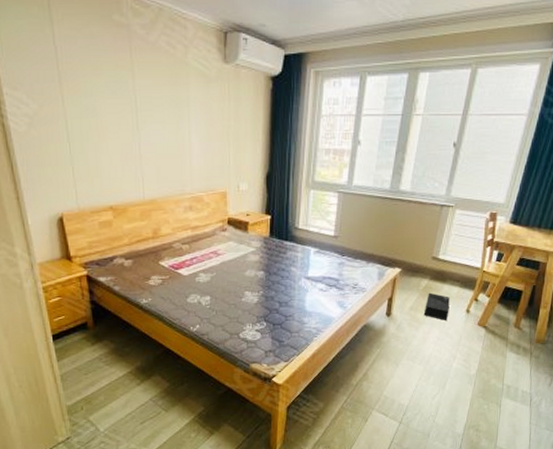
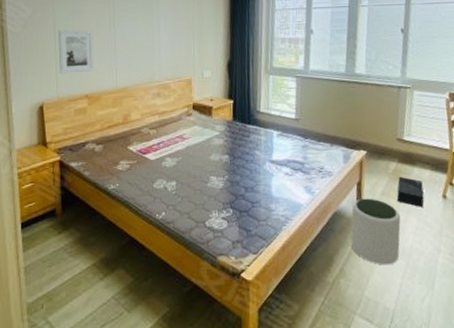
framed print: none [72,130,117,182] -> present [58,29,93,74]
plant pot: none [376,312,425,370] -> present [351,198,401,265]

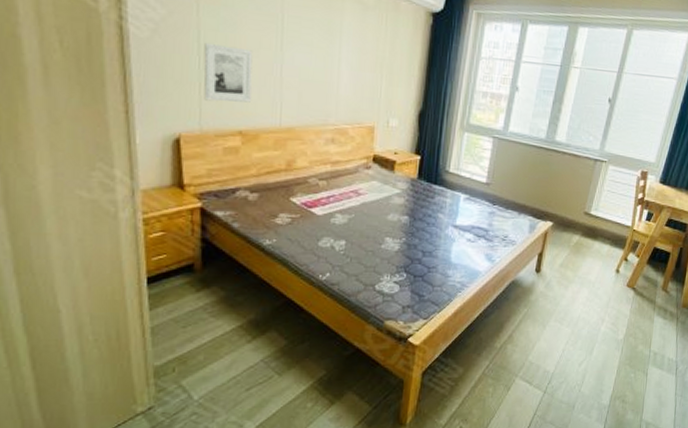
plant pot: present [351,198,401,265] -> none [523,269,575,333]
shoe box: present [396,176,424,207] -> none [573,249,600,280]

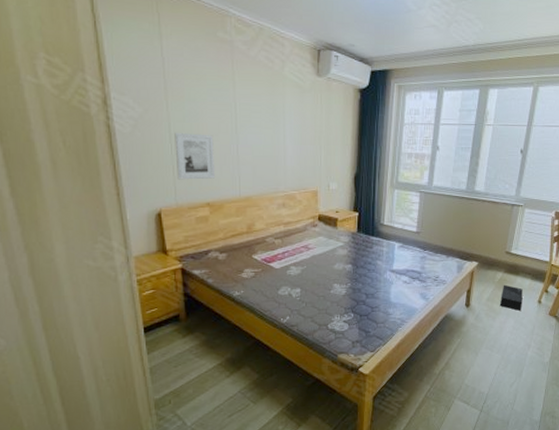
shoe box: none [573,249,600,280] -> present [499,284,523,311]

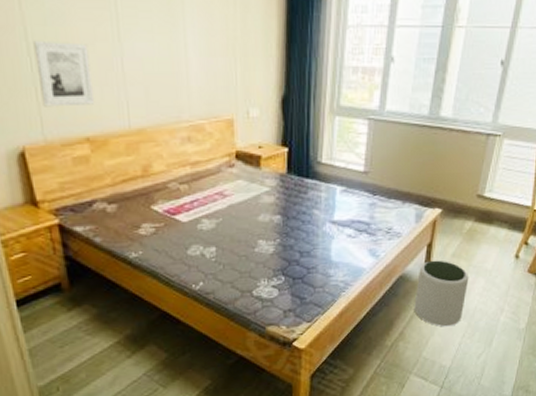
plant pot: none [457,303,501,359] -> present [414,260,469,327]
shoe box: present [499,284,523,311] -> none [467,236,497,268]

